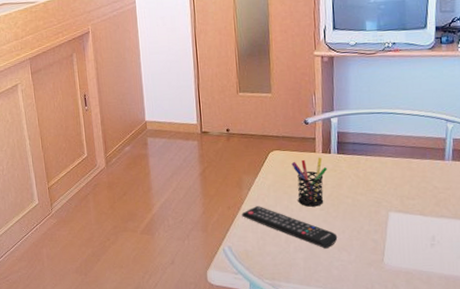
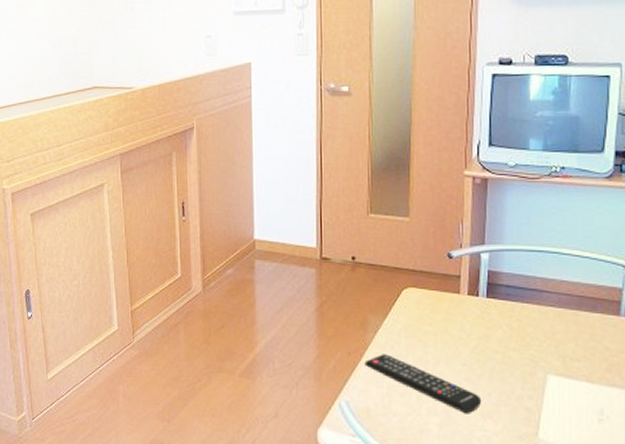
pen holder: present [291,157,328,207] -> none [429,300,474,360]

